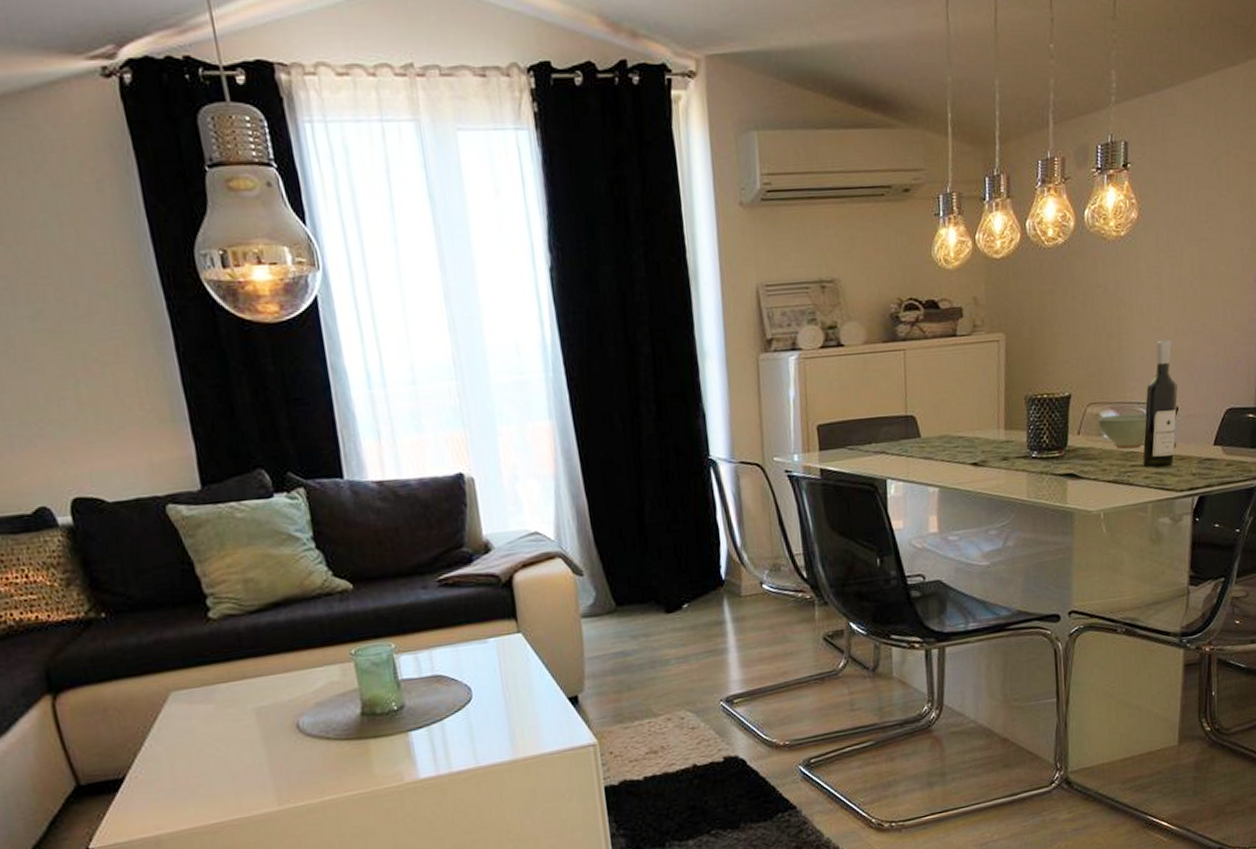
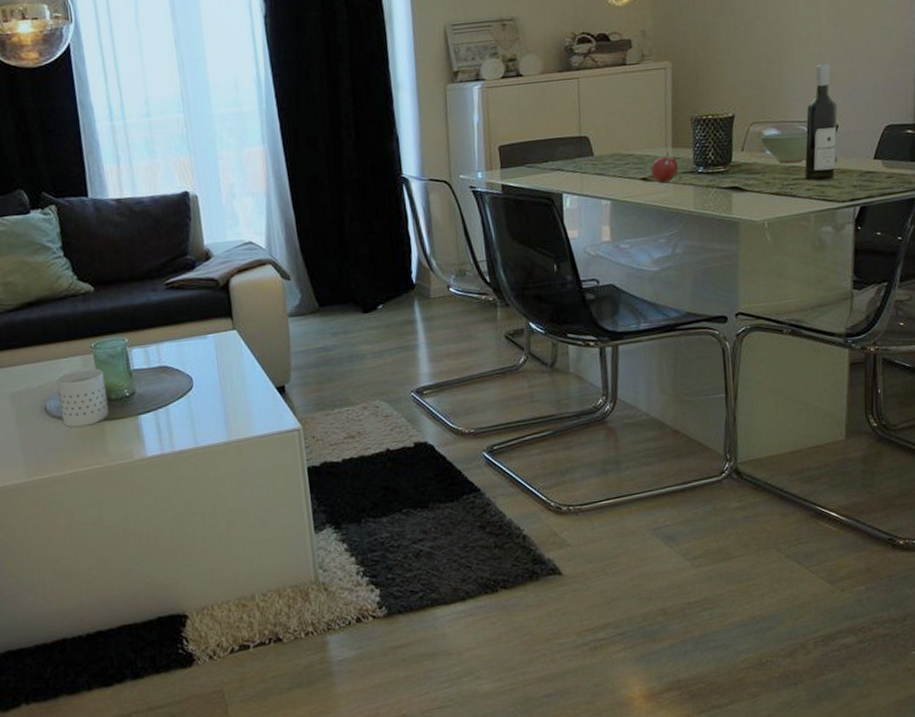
mug: none [309,678,375,748] -> present [55,368,110,428]
fruit: none [982,434,1011,470] -> present [651,152,679,184]

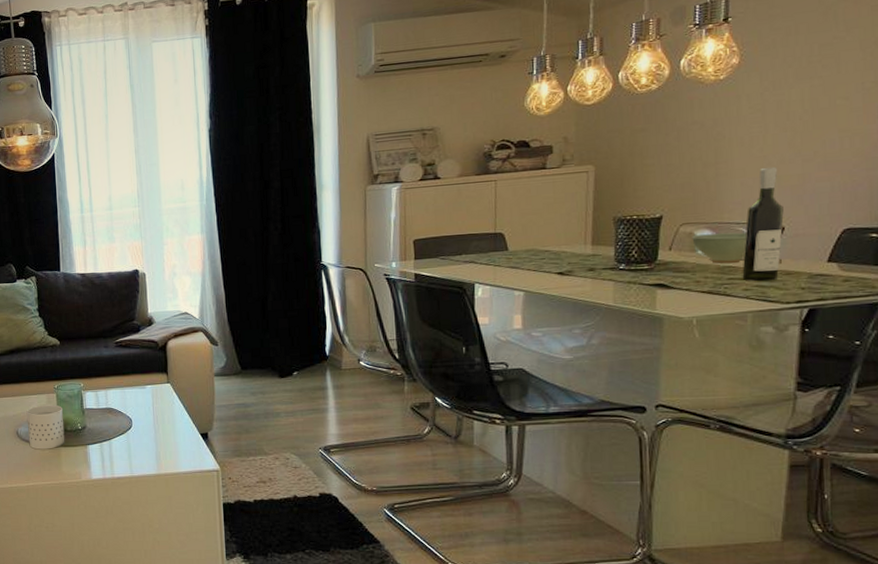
fruit: present [651,152,679,184] -> none [568,249,598,278]

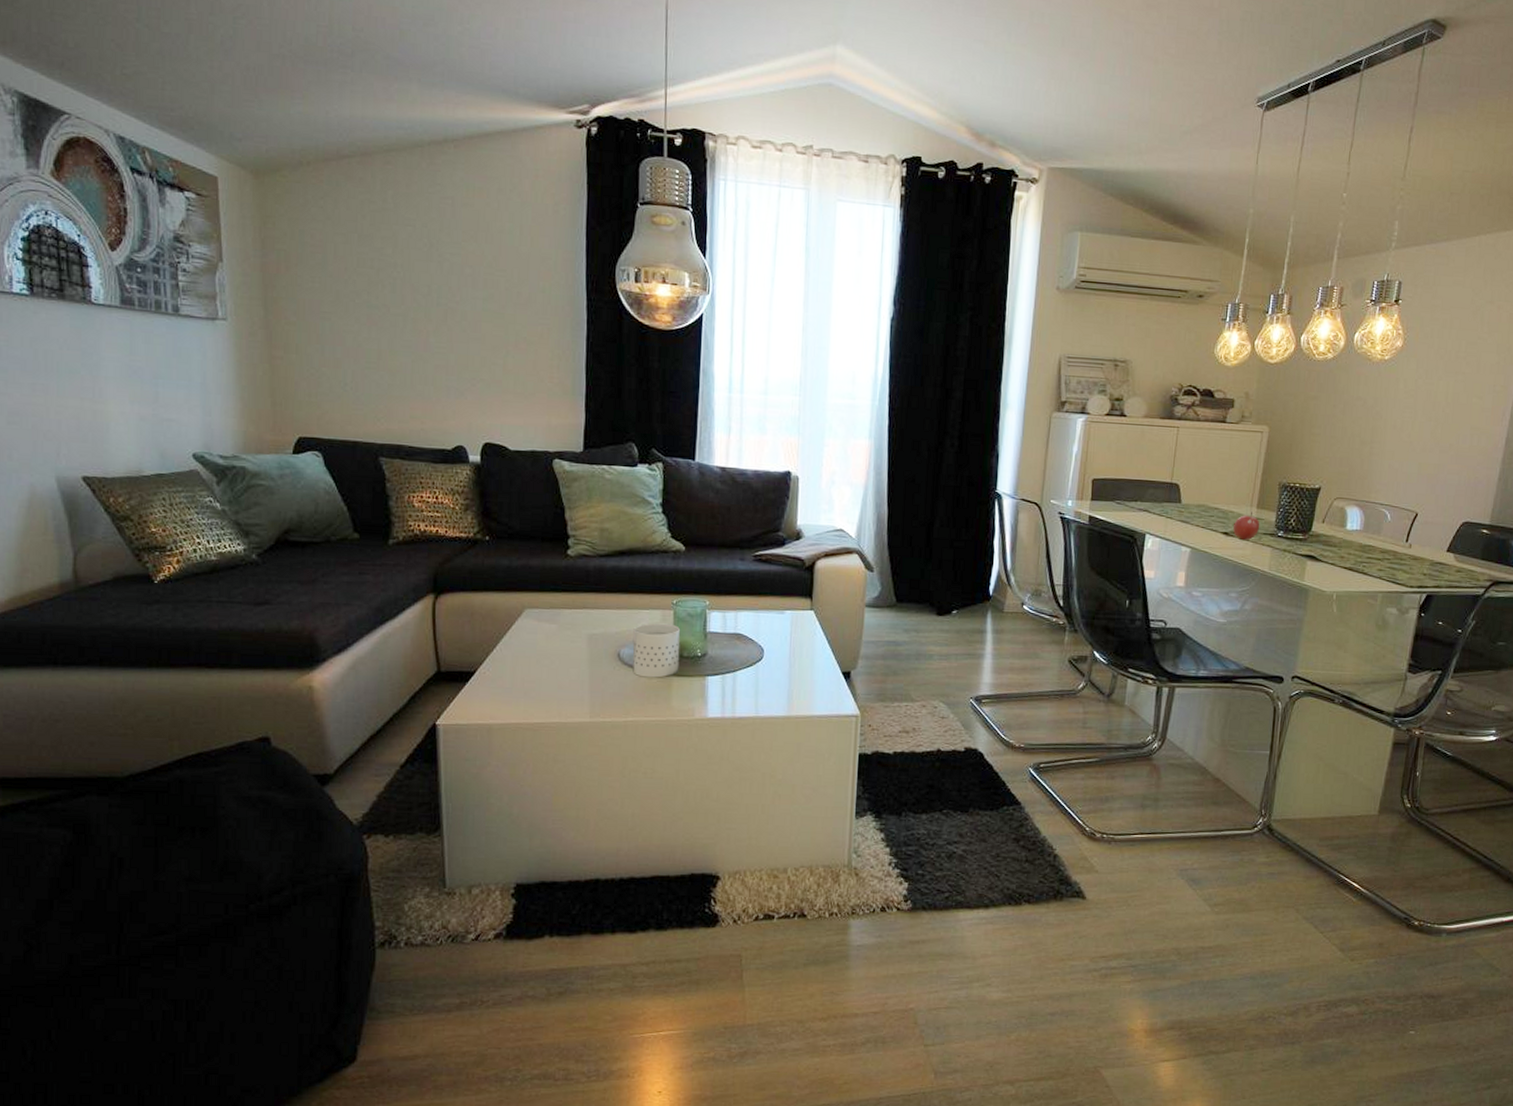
fruit: none [568,249,598,278] -> present [1233,511,1260,541]
bowl: present [692,232,747,264] -> none [1342,511,1387,544]
bottle: present [742,166,784,281] -> none [1378,452,1420,564]

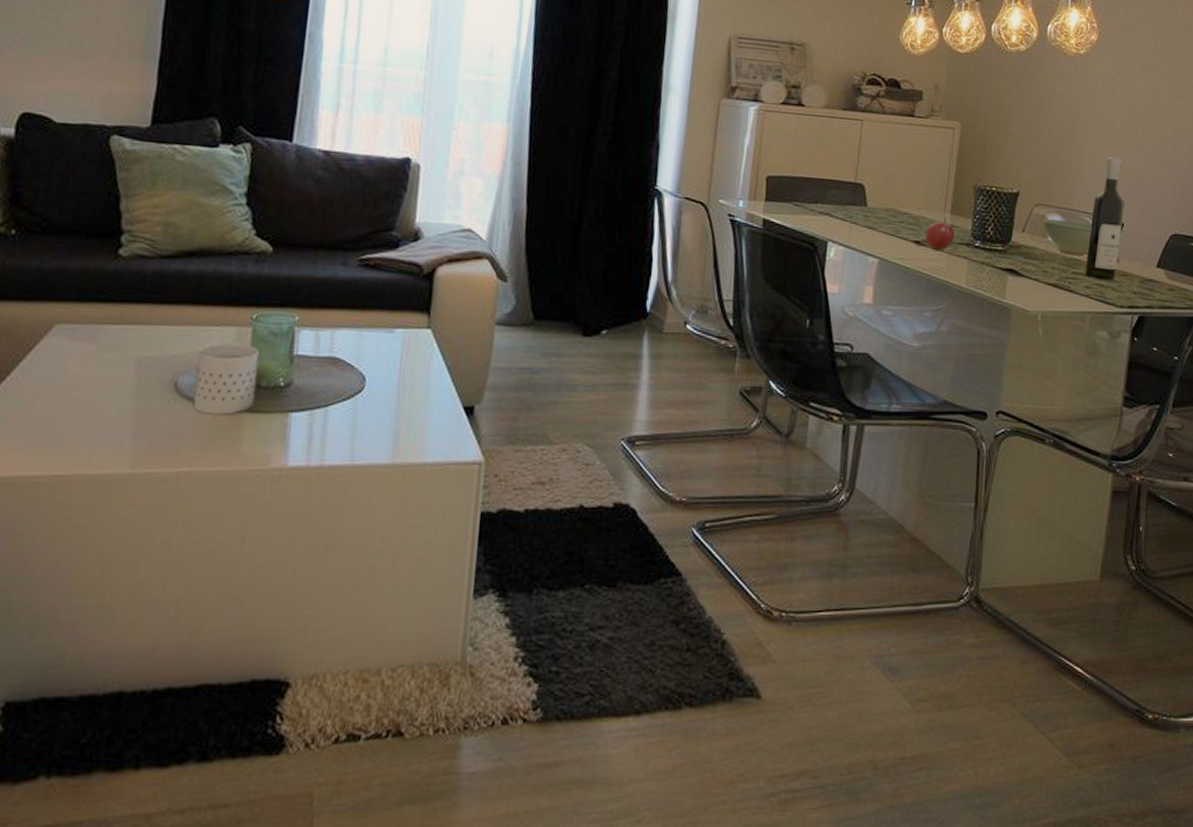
bowl: none [1342,511,1387,544] -> present [1044,219,1091,257]
bottle: none [1378,452,1420,564] -> present [1085,156,1124,281]

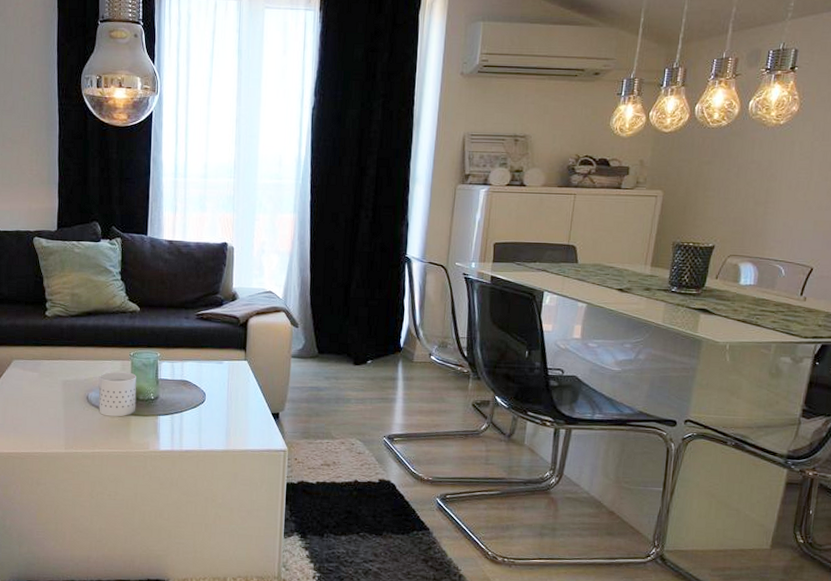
fruit: present [926,218,955,252] -> none [628,269,654,297]
bowl: present [1044,219,1091,257] -> none [736,267,781,297]
bottle: present [1085,156,1124,281] -> none [772,211,815,316]

